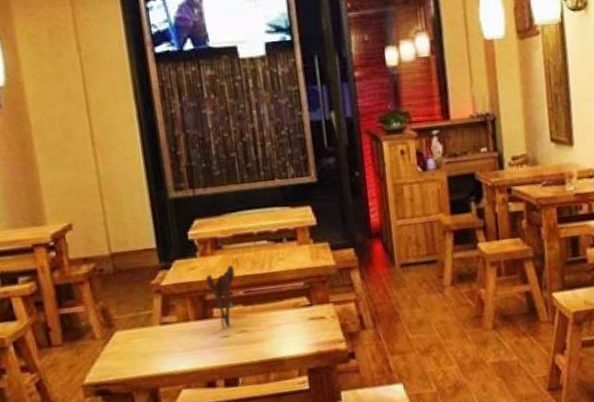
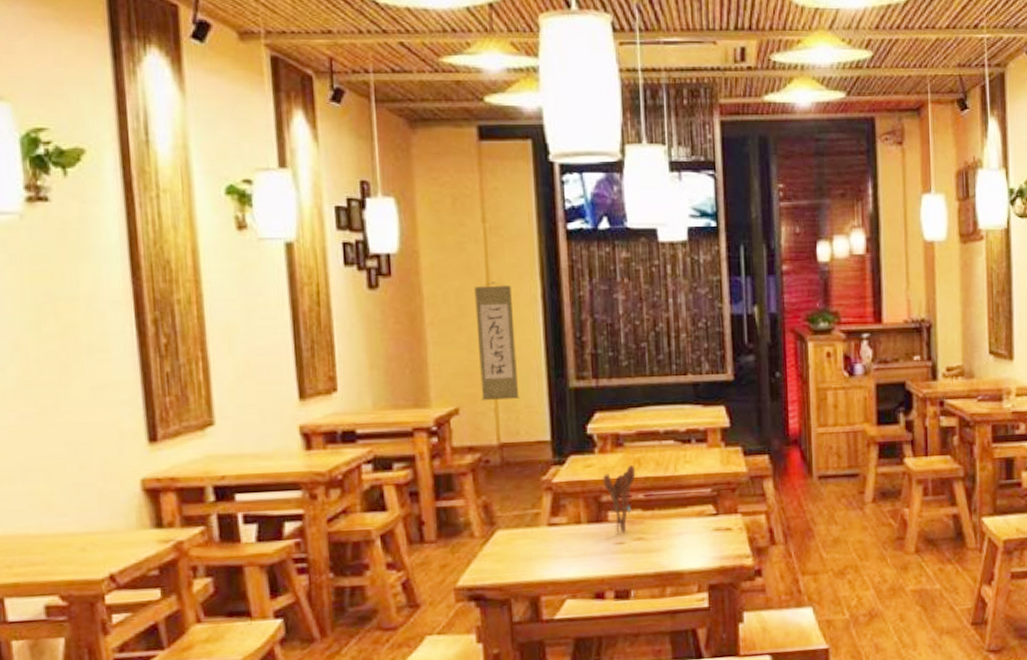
wall scroll: none [76,106,125,215] -> present [474,282,520,400]

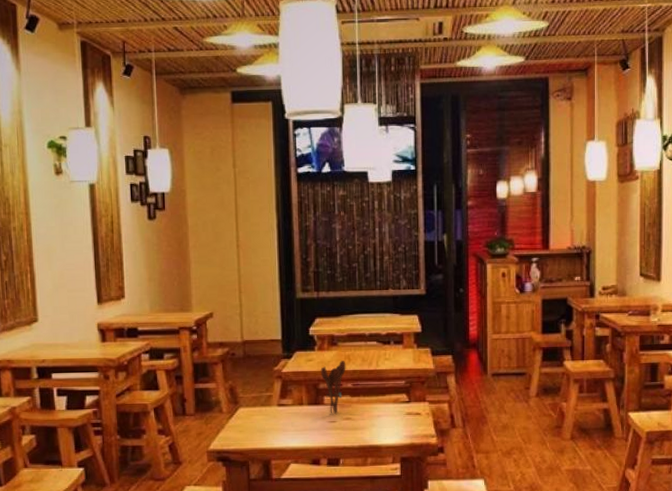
wall scroll: present [474,282,520,400] -> none [226,214,259,307]

